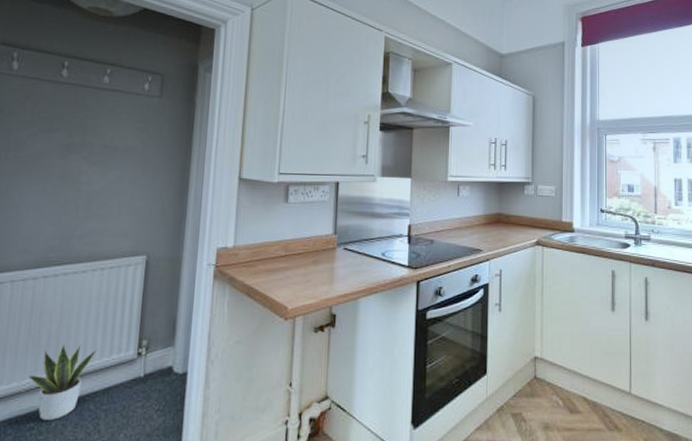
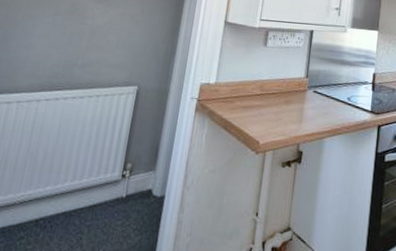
potted plant: present [28,343,97,420] -> none [23,161,86,232]

